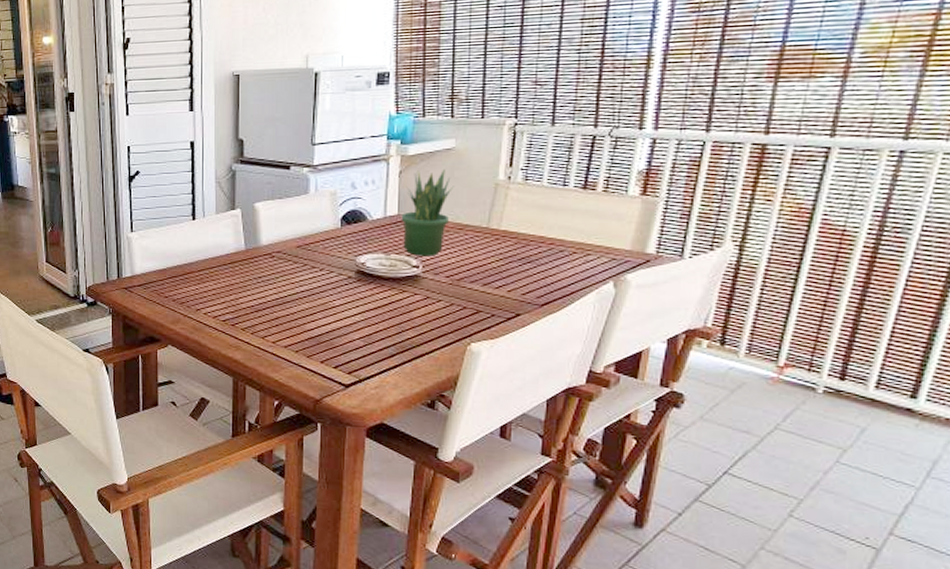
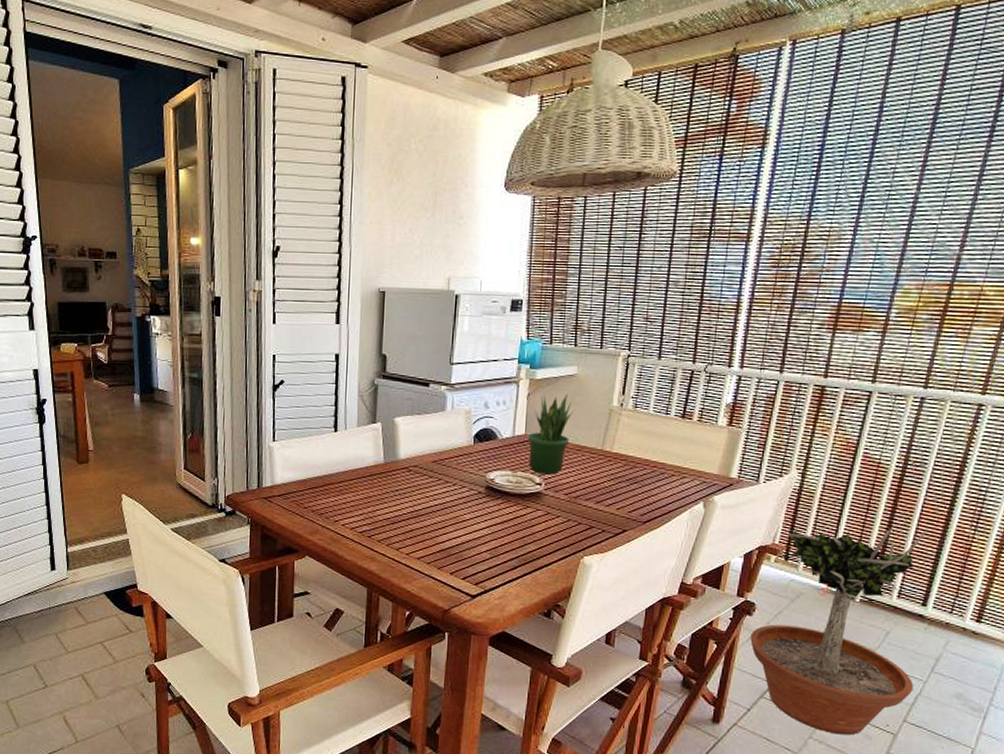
potted tree: none [679,306,916,548] -> present [750,528,928,735]

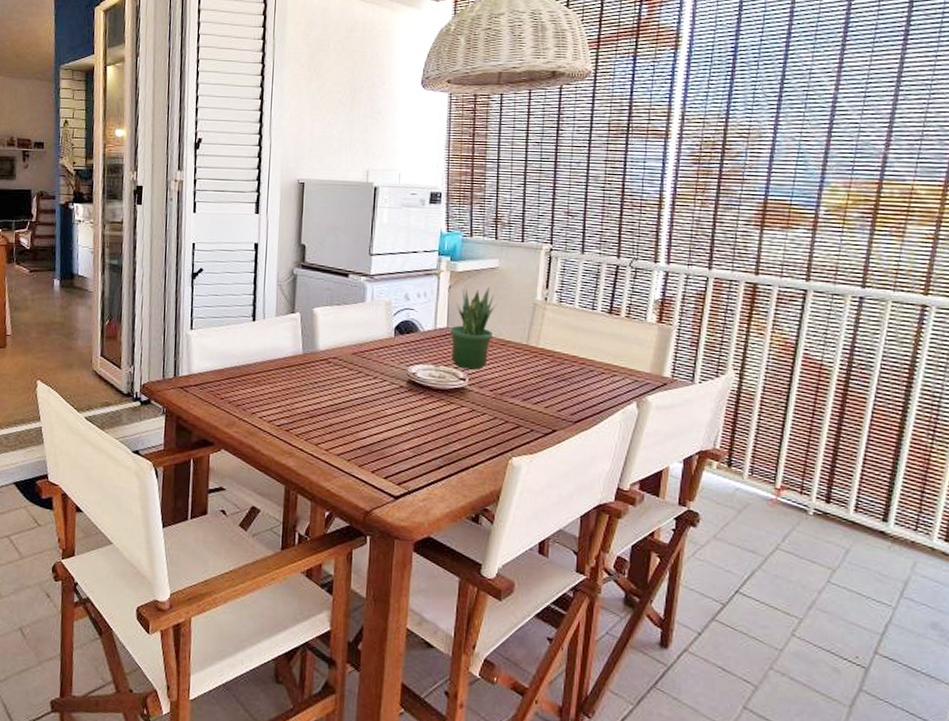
potted tree: present [750,528,928,735] -> none [696,434,882,668]

